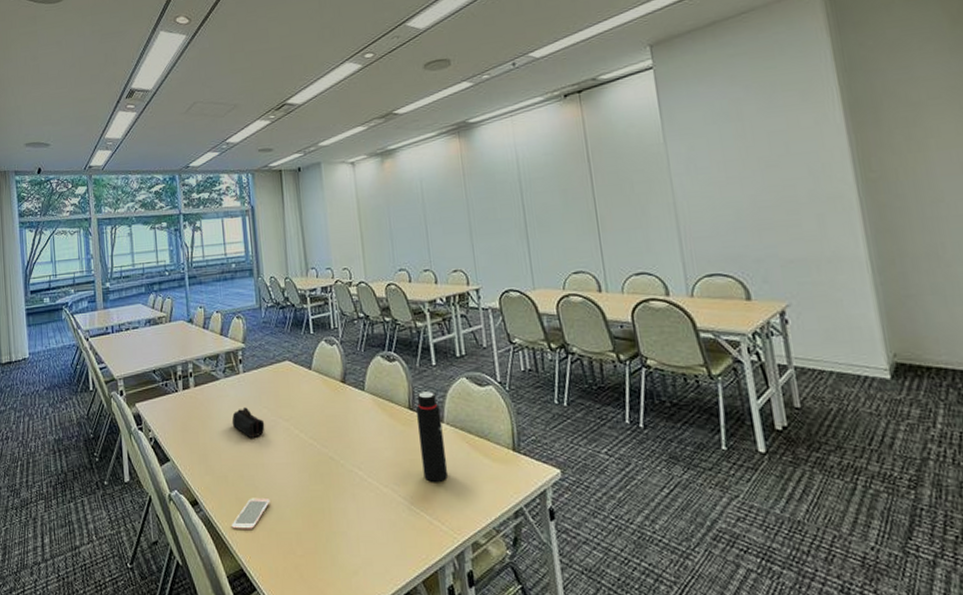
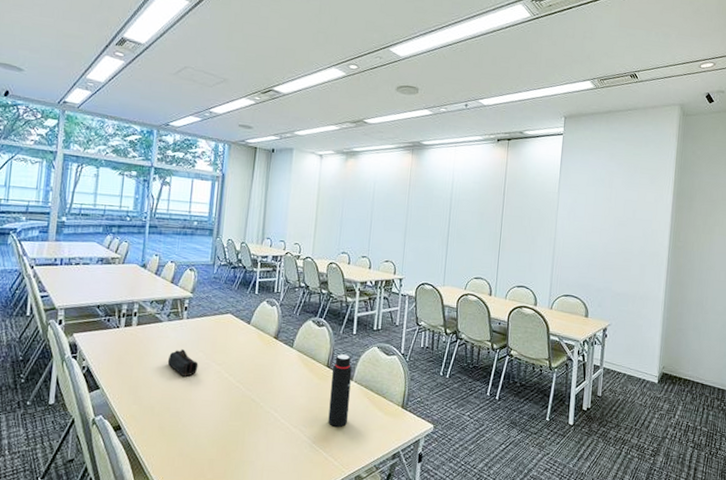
smartphone: present [231,497,270,531] -> none [149,427,191,455]

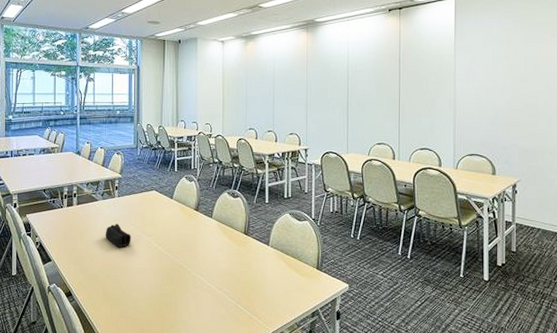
water bottle: present [328,354,352,427] -> none [249,222,268,288]

